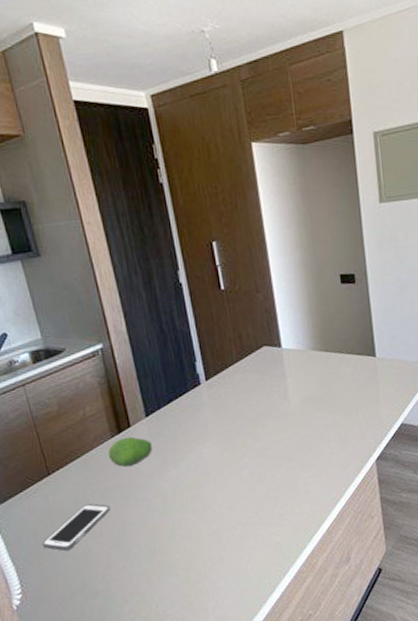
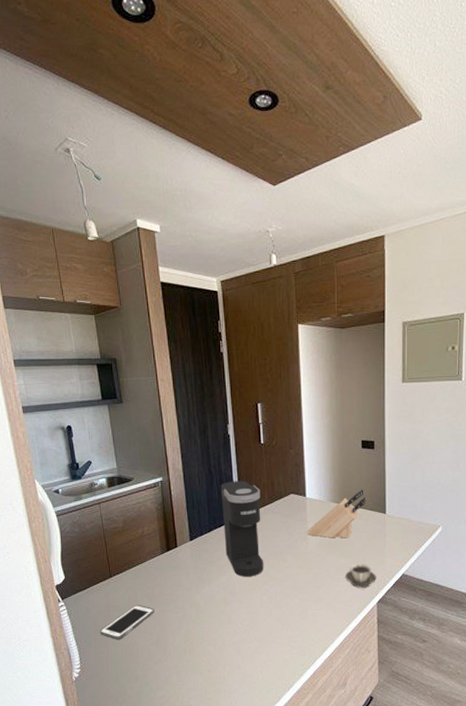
fruit: present [108,436,152,467] -> none [157,555,192,580]
coffee maker: none [177,337,240,452] -> present [220,481,263,577]
knife block: none [287,331,353,393] -> present [307,489,367,539]
cup: none [336,417,372,447] -> present [345,563,376,588]

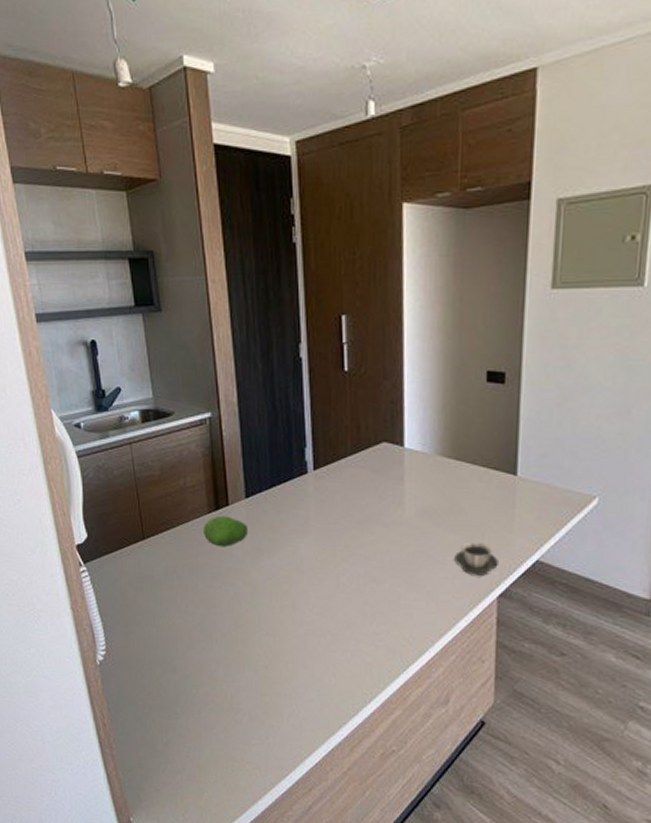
cell phone: present [100,605,154,639] -> none [130,577,198,618]
fruit: none [157,555,192,580] -> present [202,515,247,547]
coffee maker: present [220,481,263,577] -> none [287,421,342,550]
knife block: present [307,489,367,539] -> none [403,440,490,507]

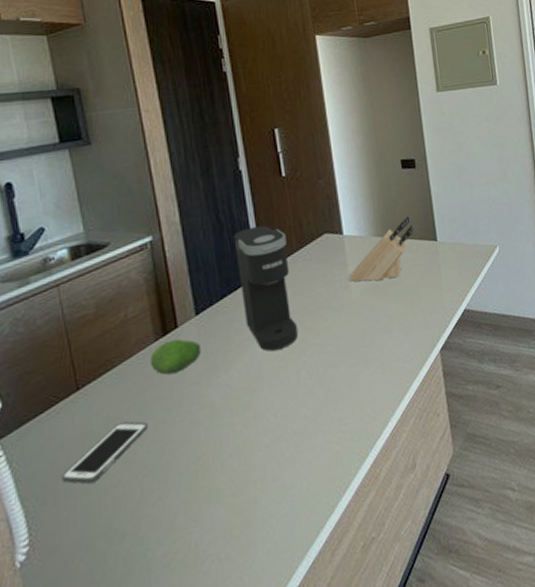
cell phone: none [130,577,198,618] -> present [62,422,147,484]
coffee maker: none [287,421,342,550] -> present [233,225,298,352]
knife block: none [403,440,490,507] -> present [348,216,414,282]
cup: present [454,541,498,576] -> none [399,304,436,337]

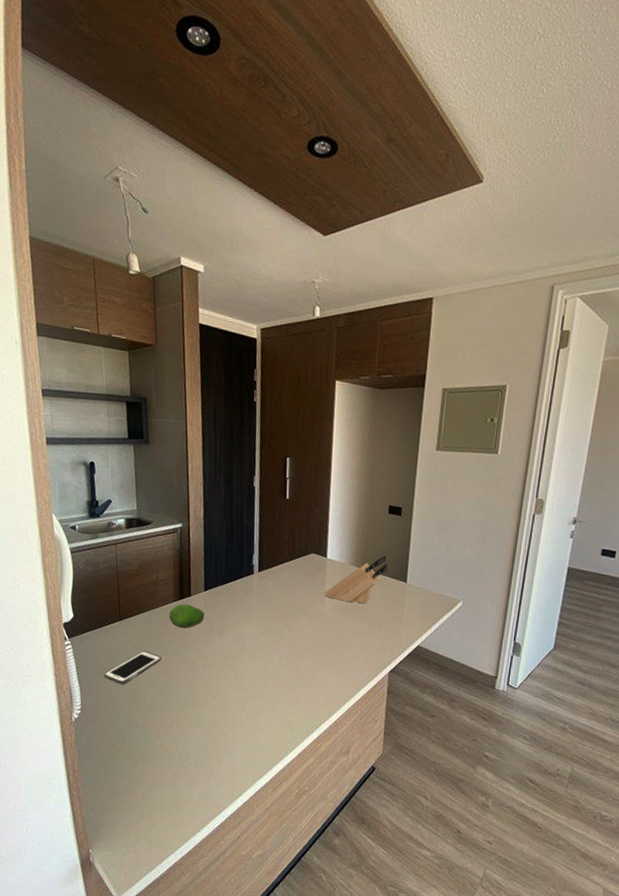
coffee maker: present [233,225,298,352] -> none [239,534,281,634]

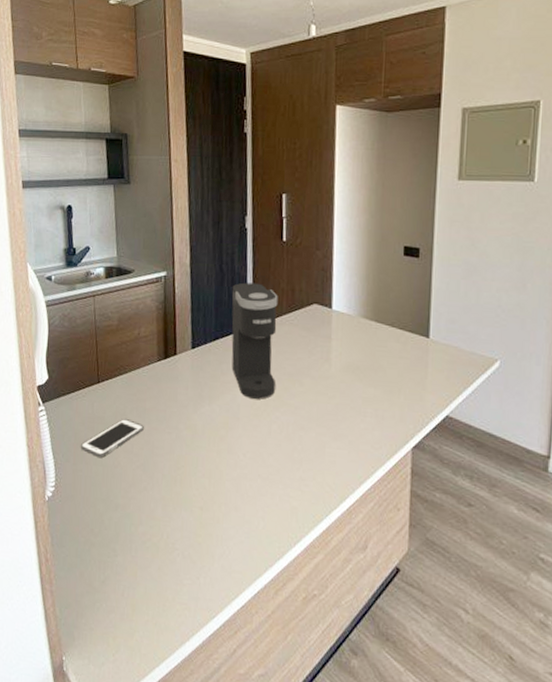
fruit: present [168,604,204,629] -> none [151,364,192,393]
coffee maker: none [239,534,281,634] -> present [231,282,278,399]
knife block: present [324,555,389,604] -> none [330,305,406,364]

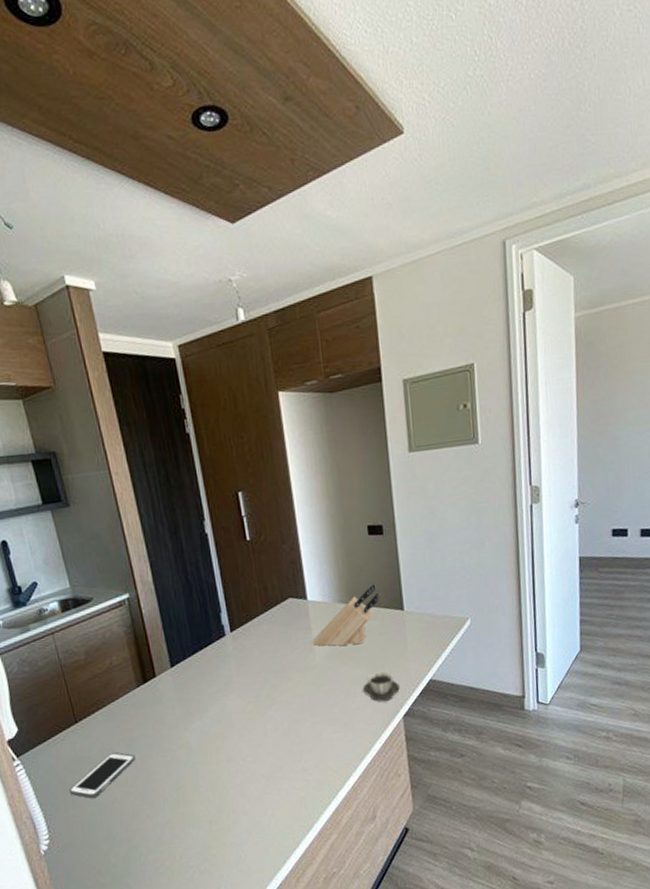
coffee maker: present [231,282,278,399] -> none [202,588,264,704]
knife block: none [330,305,406,364] -> present [312,584,380,646]
cup: none [374,396,413,428] -> present [363,671,400,702]

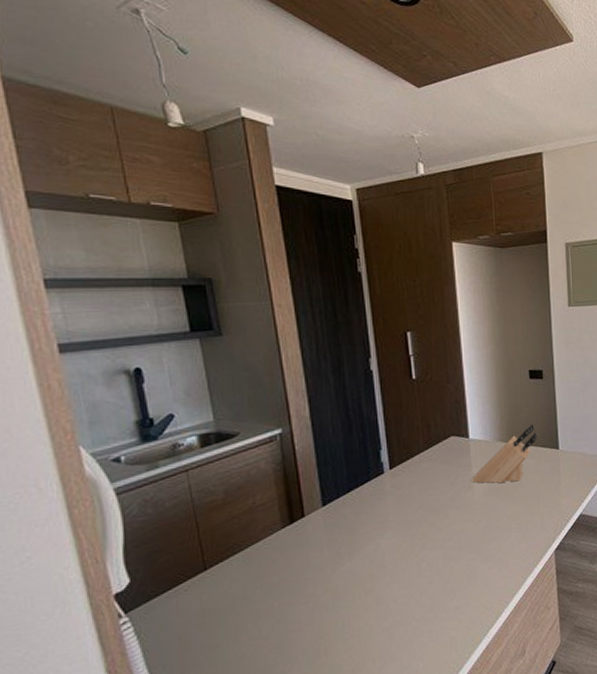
cell phone: present [70,753,135,798] -> none [189,601,273,656]
cup: present [363,671,400,702] -> none [518,507,553,537]

